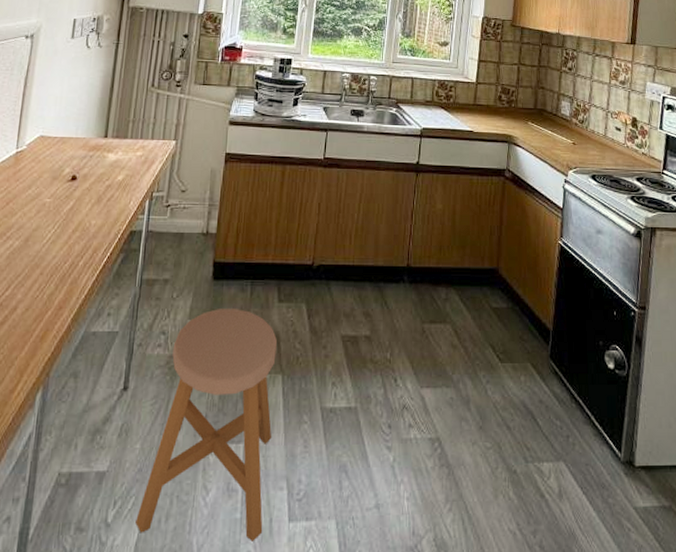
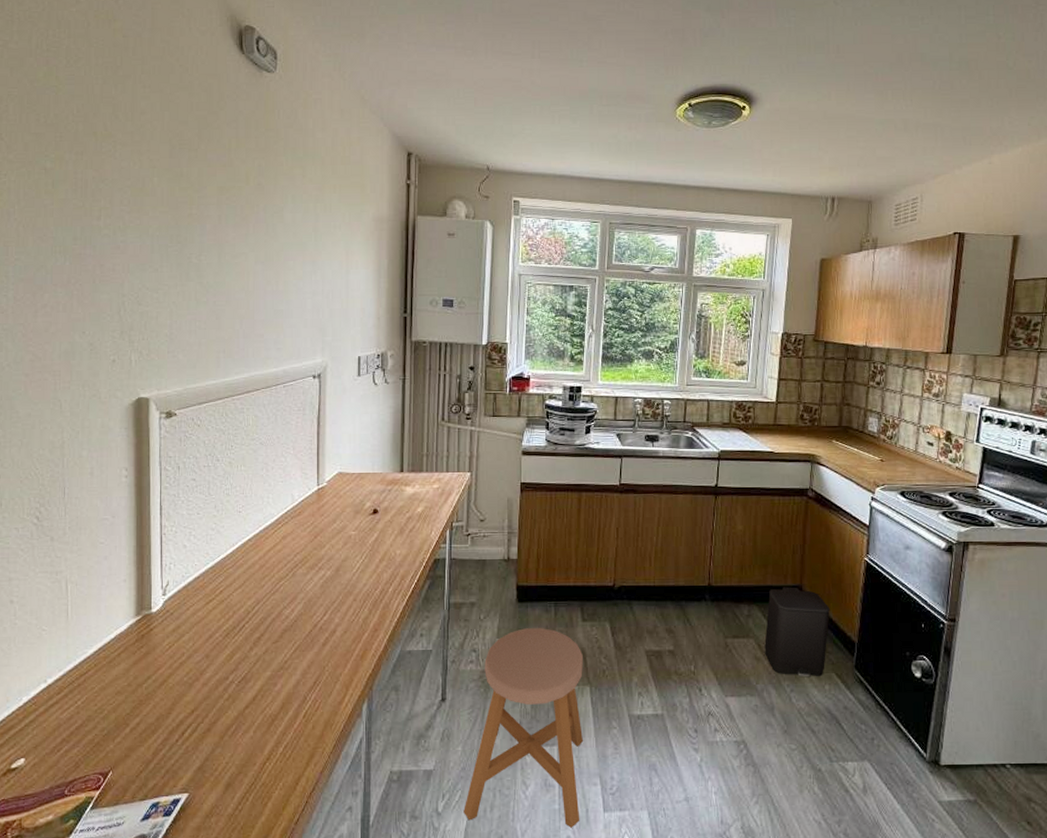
pedal bin: none [461,269,526,368] -> present [764,587,830,678]

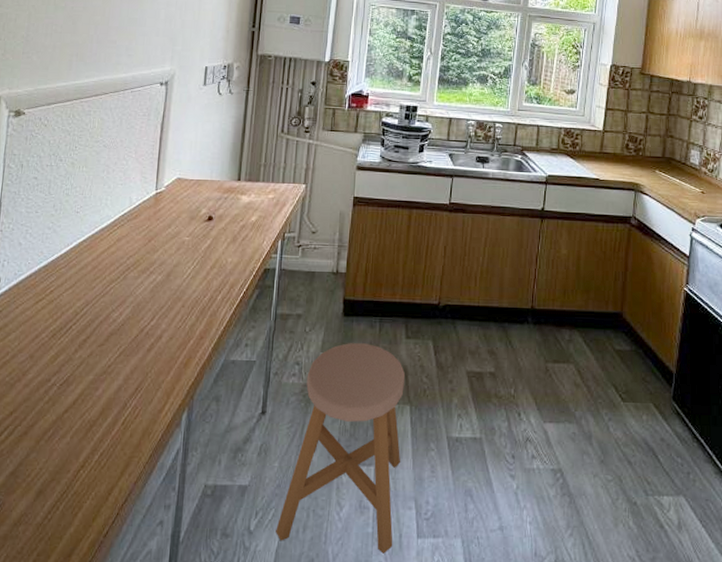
pedal bin: present [764,587,830,678] -> none [584,313,649,407]

